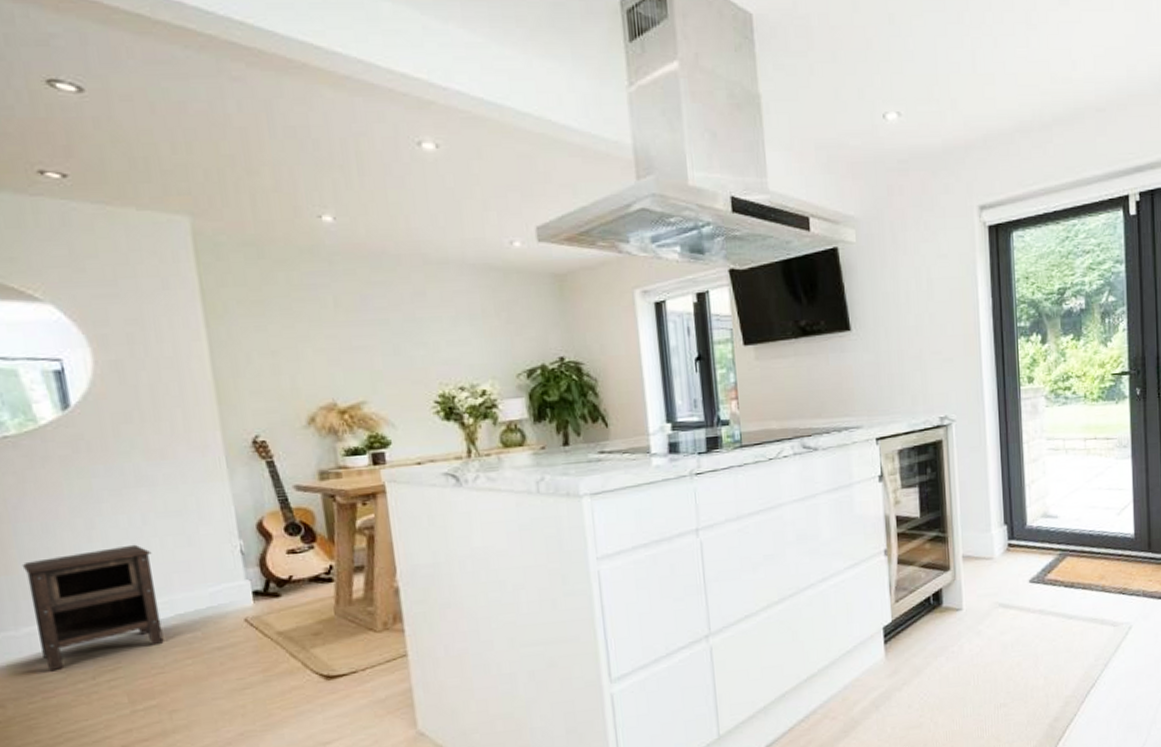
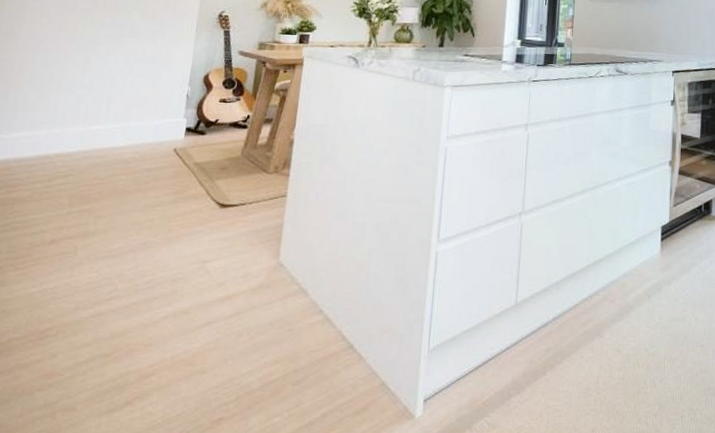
nightstand: present [21,544,164,672] -> none [19,79,123,171]

